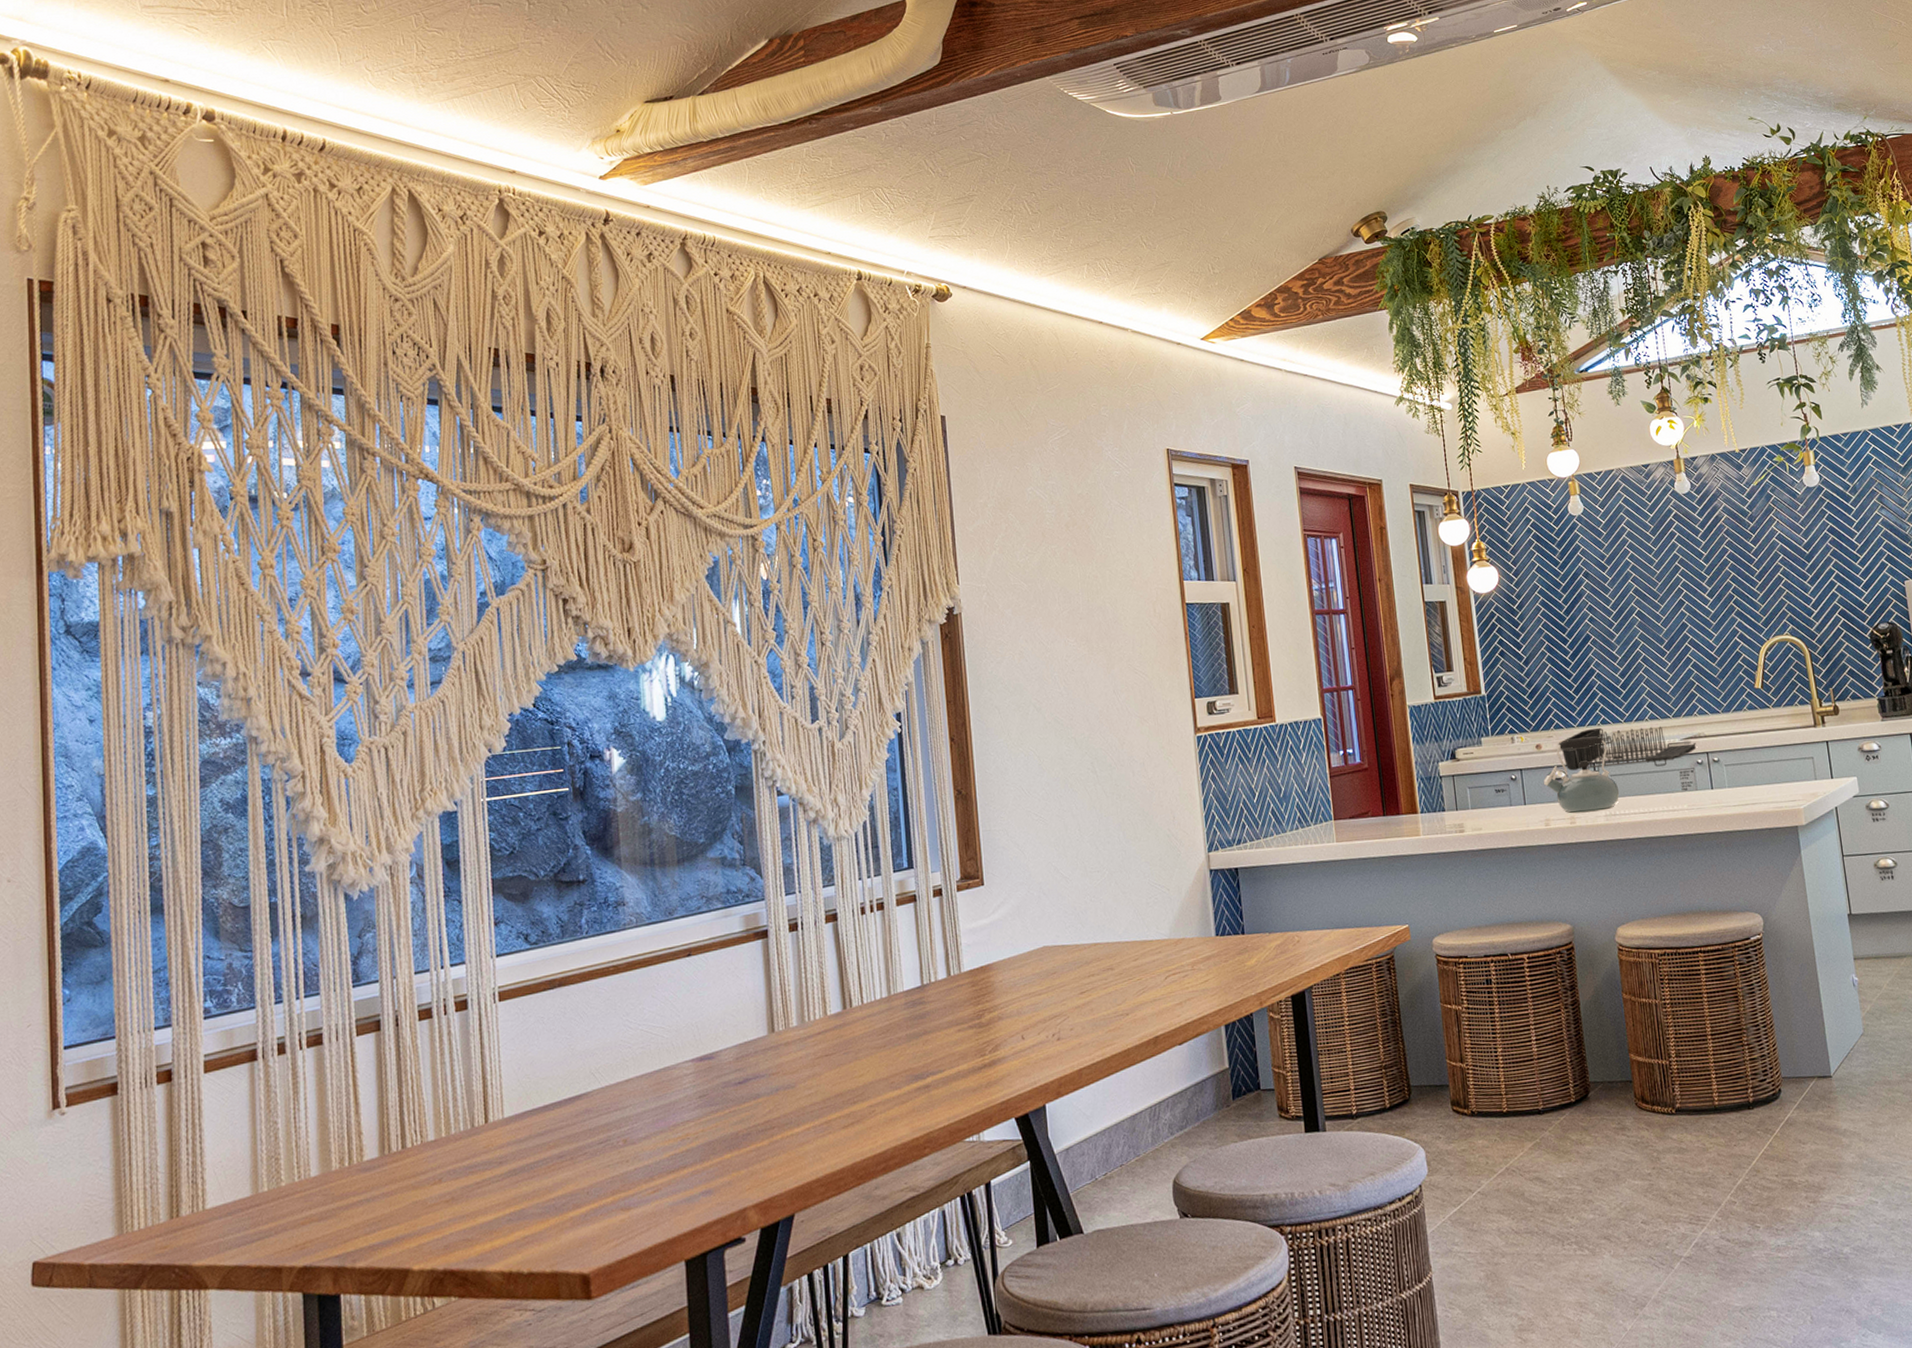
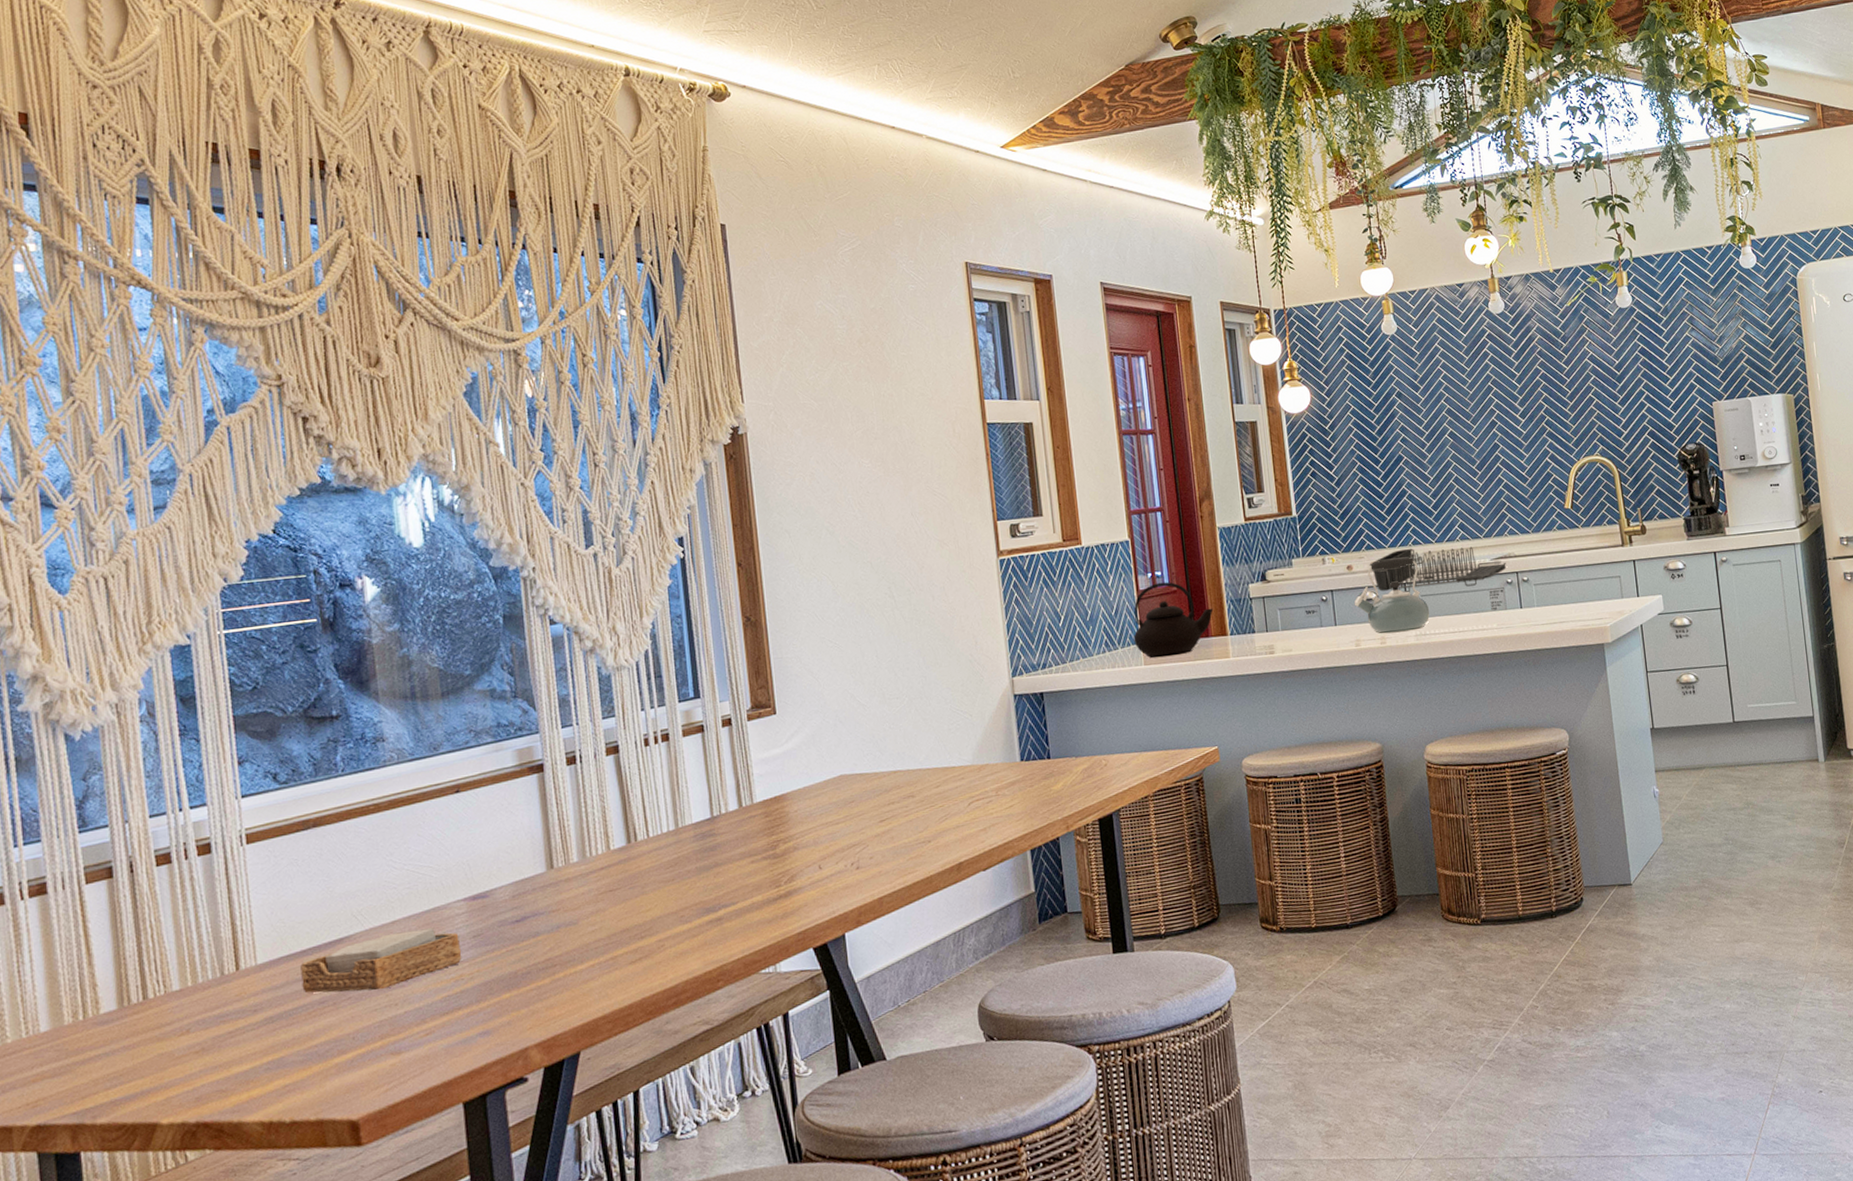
napkin holder: none [543,1087,689,1148] -> present [300,928,462,994]
teapot: none [1326,759,1404,835] -> present [1133,581,1214,658]

